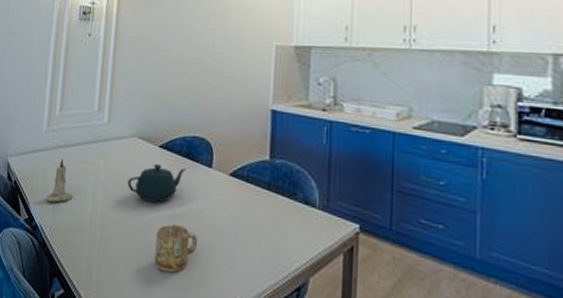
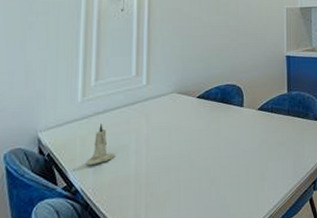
teapot: present [127,163,186,203] -> none [170,111,221,145]
mug: present [154,224,198,273] -> none [199,157,236,198]

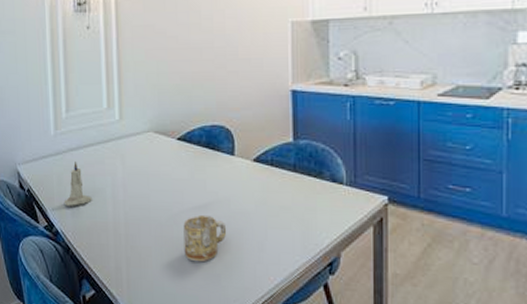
mug: none [199,157,236,198] -> present [183,215,227,262]

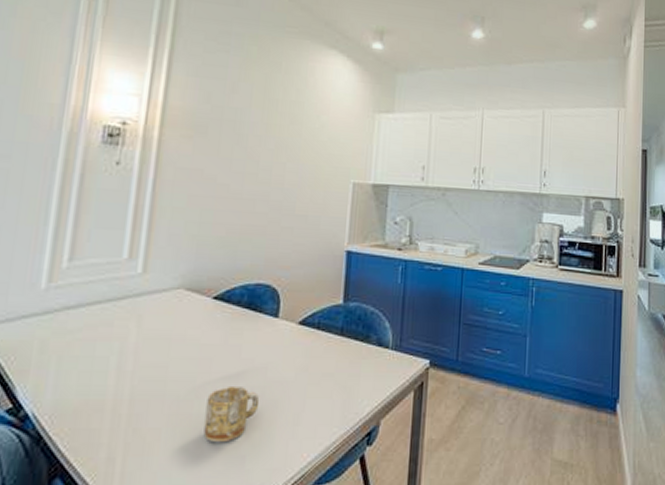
candle: present [64,162,92,206] -> none [44,323,88,381]

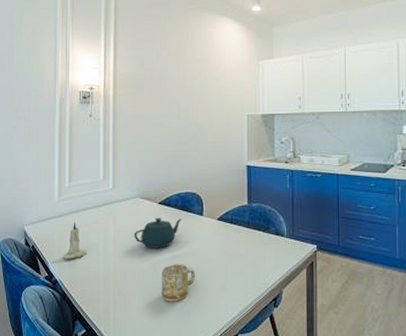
candle: none [44,323,88,381] -> present [63,222,87,259]
teapot: none [169,318,246,364] -> present [134,217,182,249]

